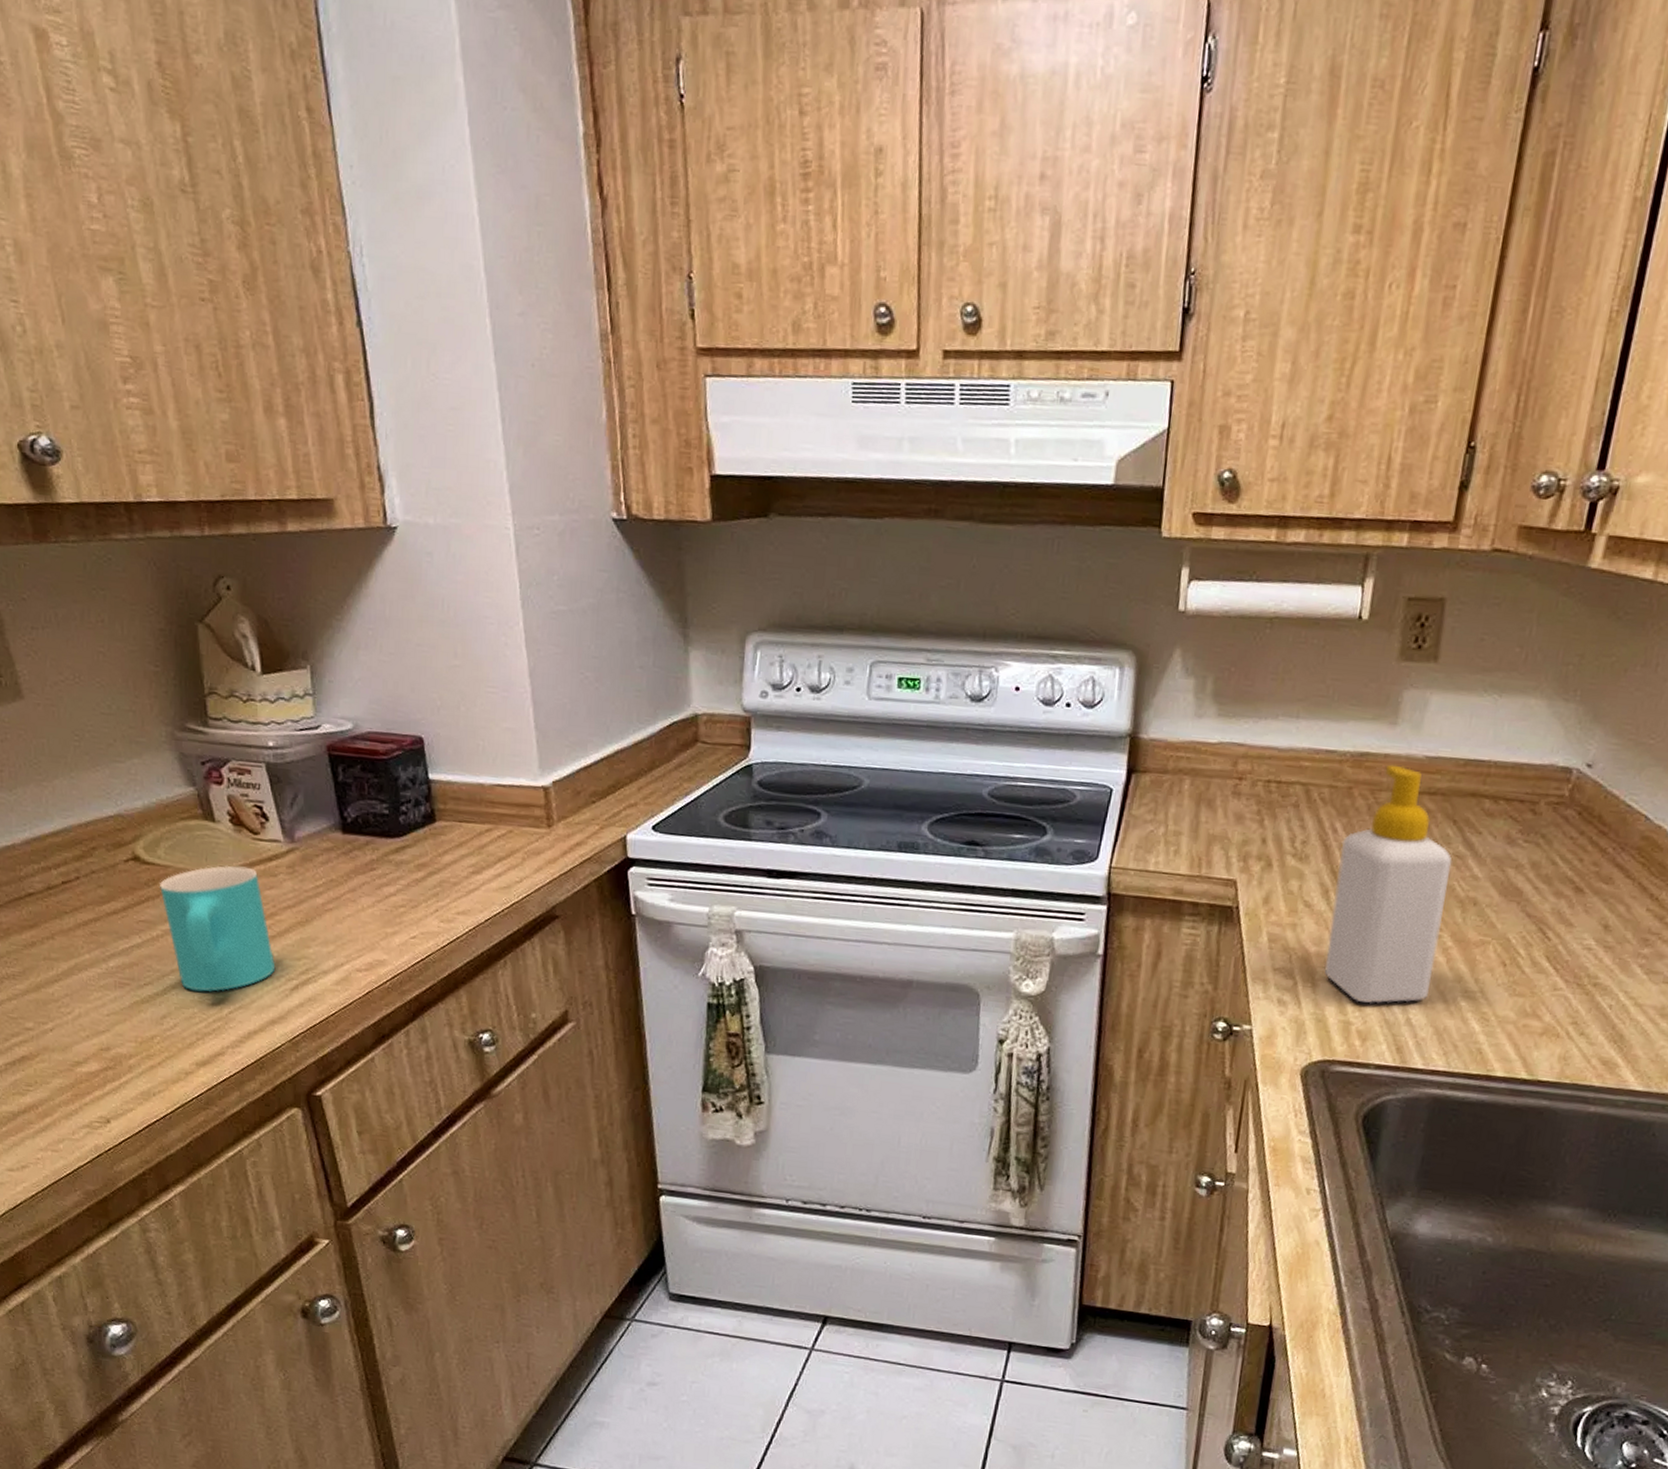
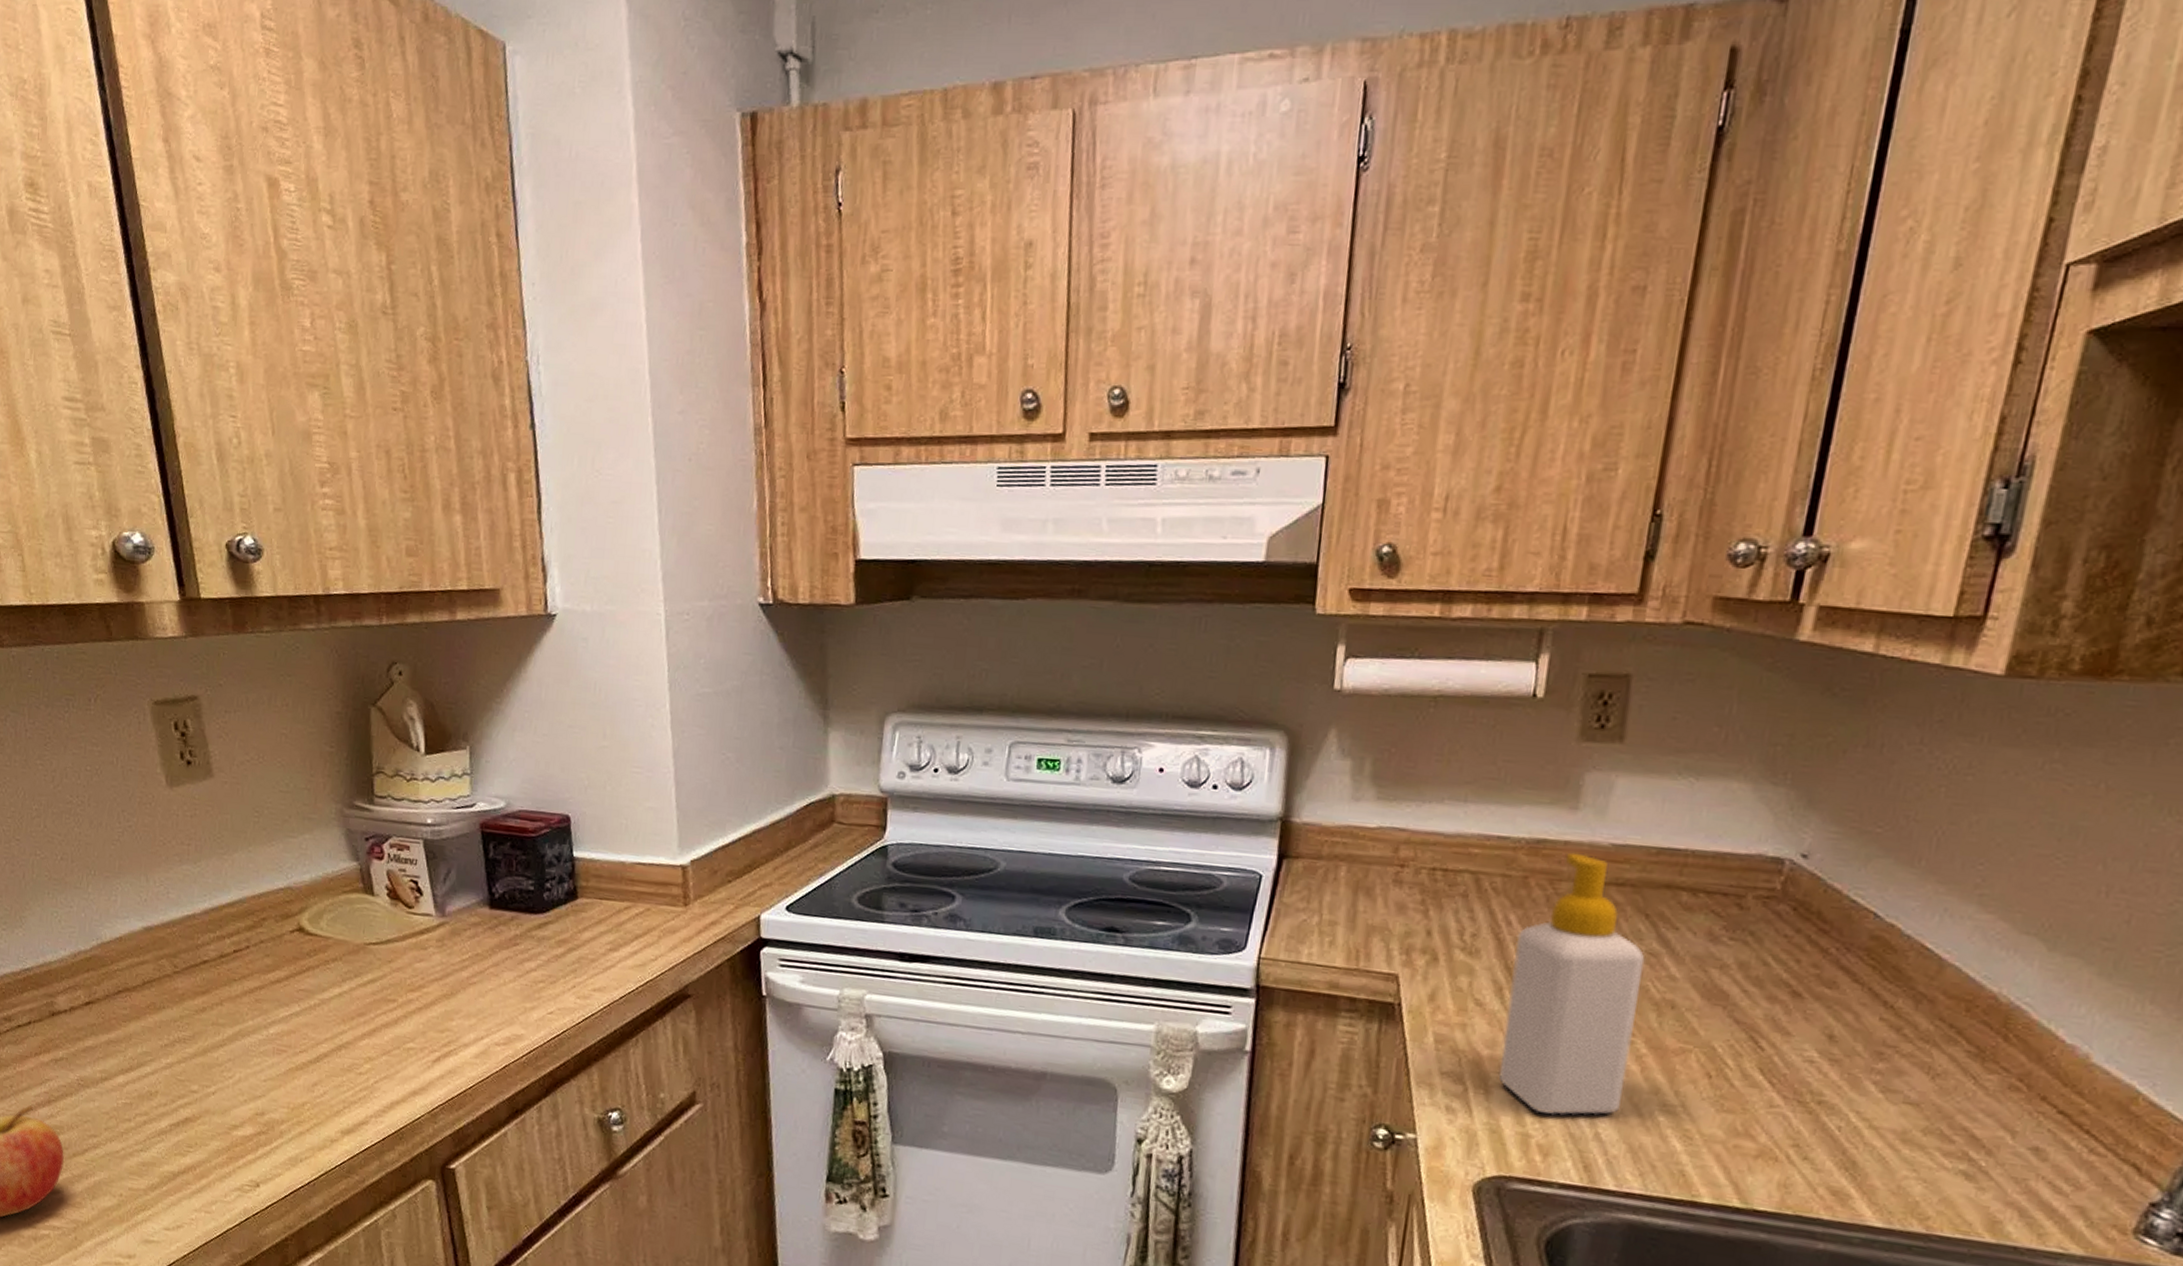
cup: present [160,865,276,992] -> none [320,937,420,1061]

